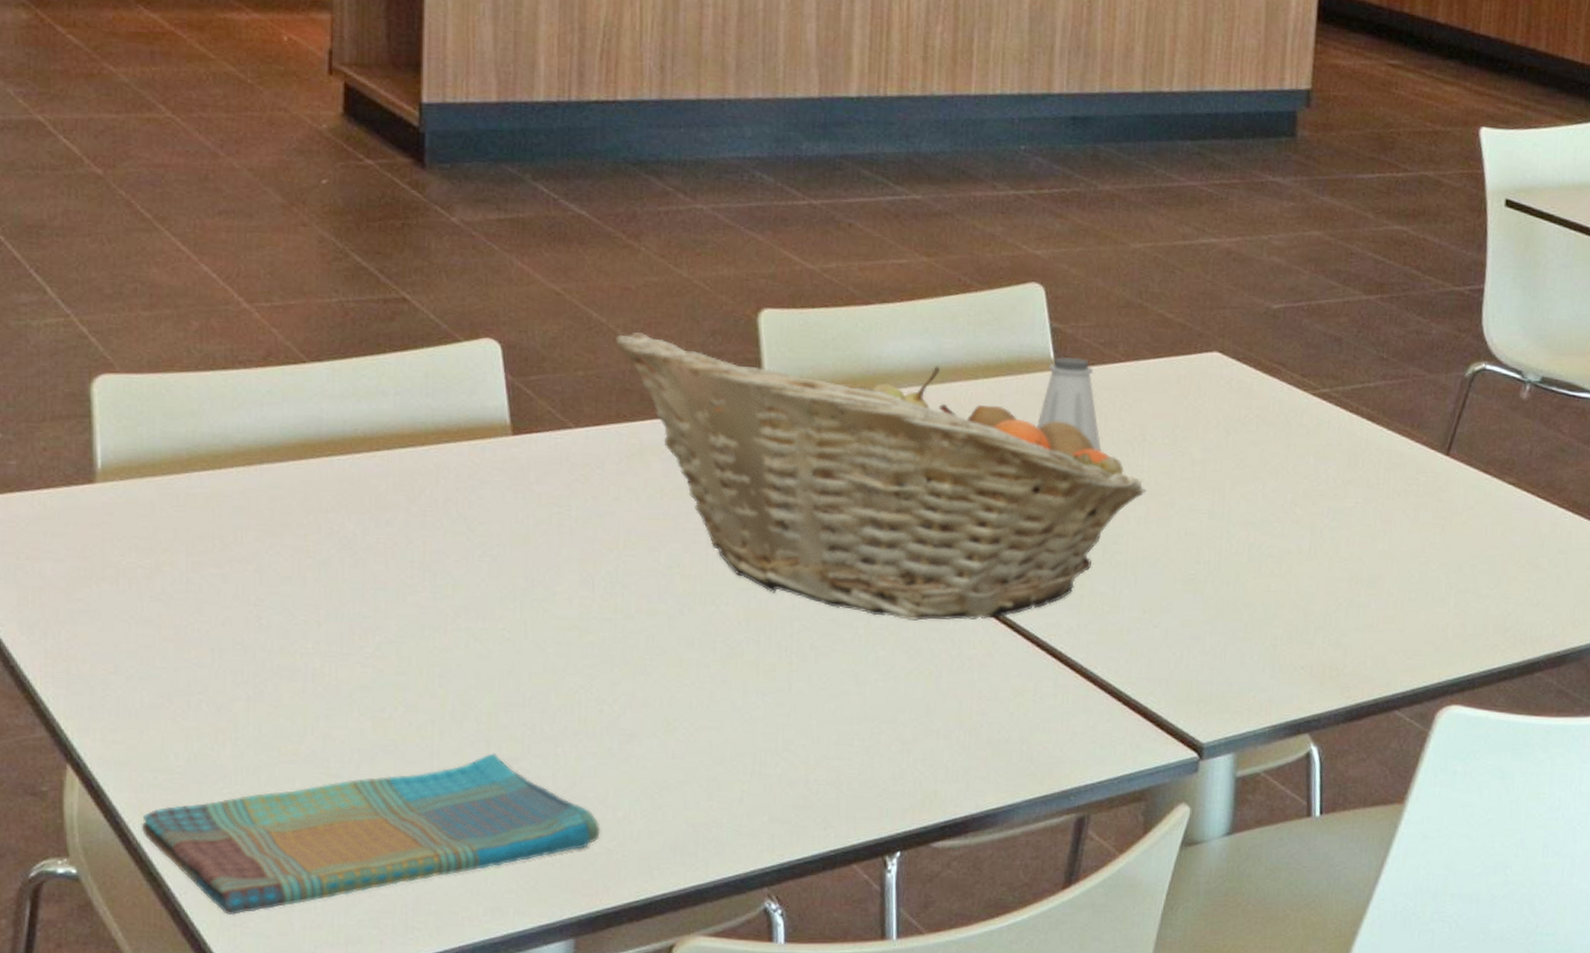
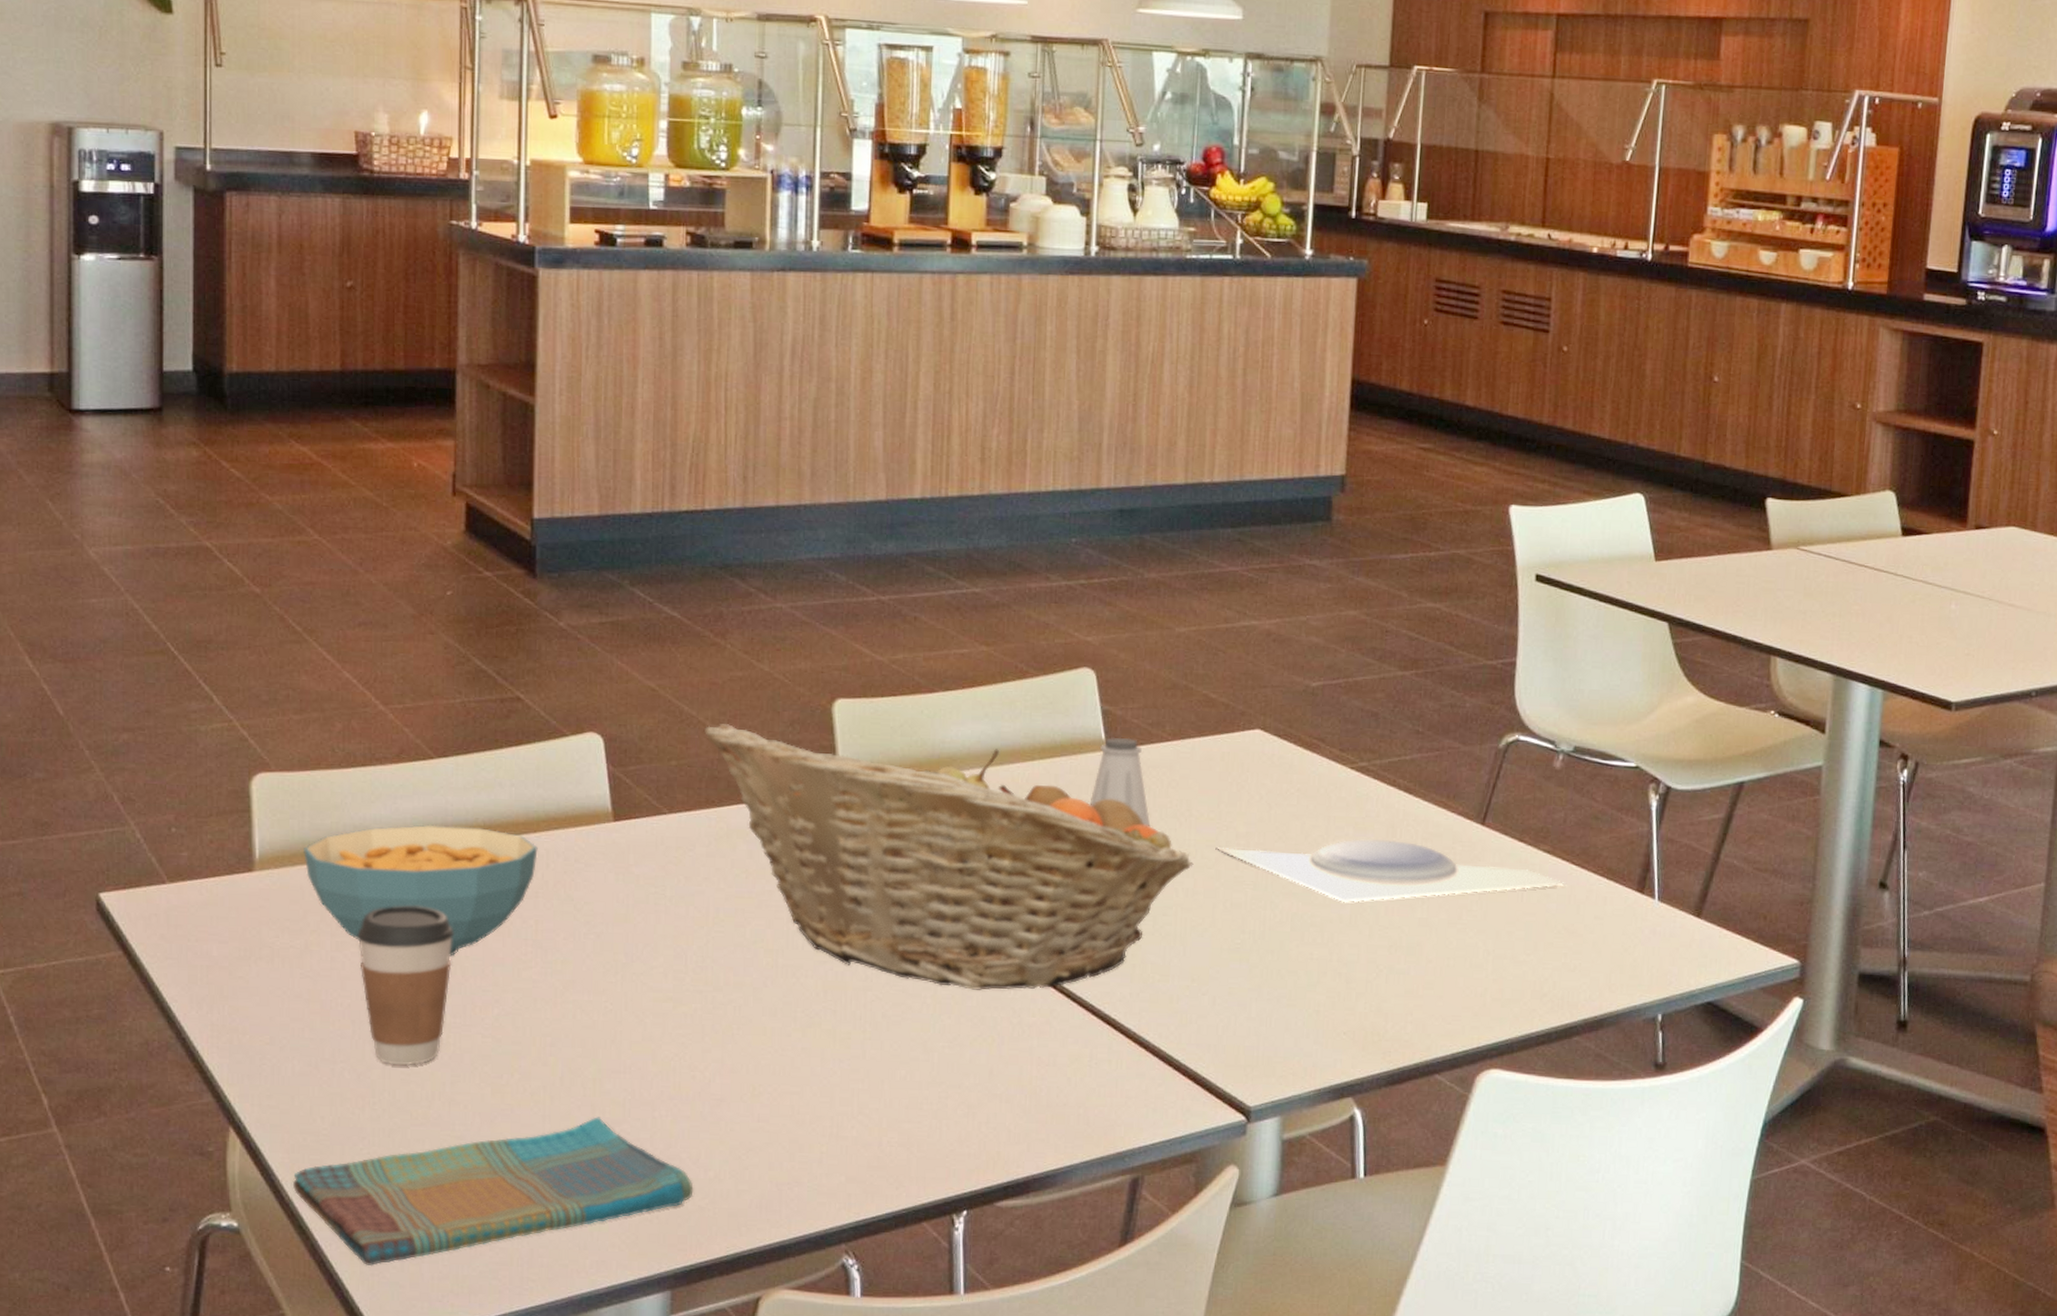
cereal bowl: none [154,435,426,579] -> present [304,824,538,956]
coffee cup: none [217,523,330,697] -> present [357,905,455,1065]
plate: none [1170,467,1531,533] -> present [1215,839,1566,902]

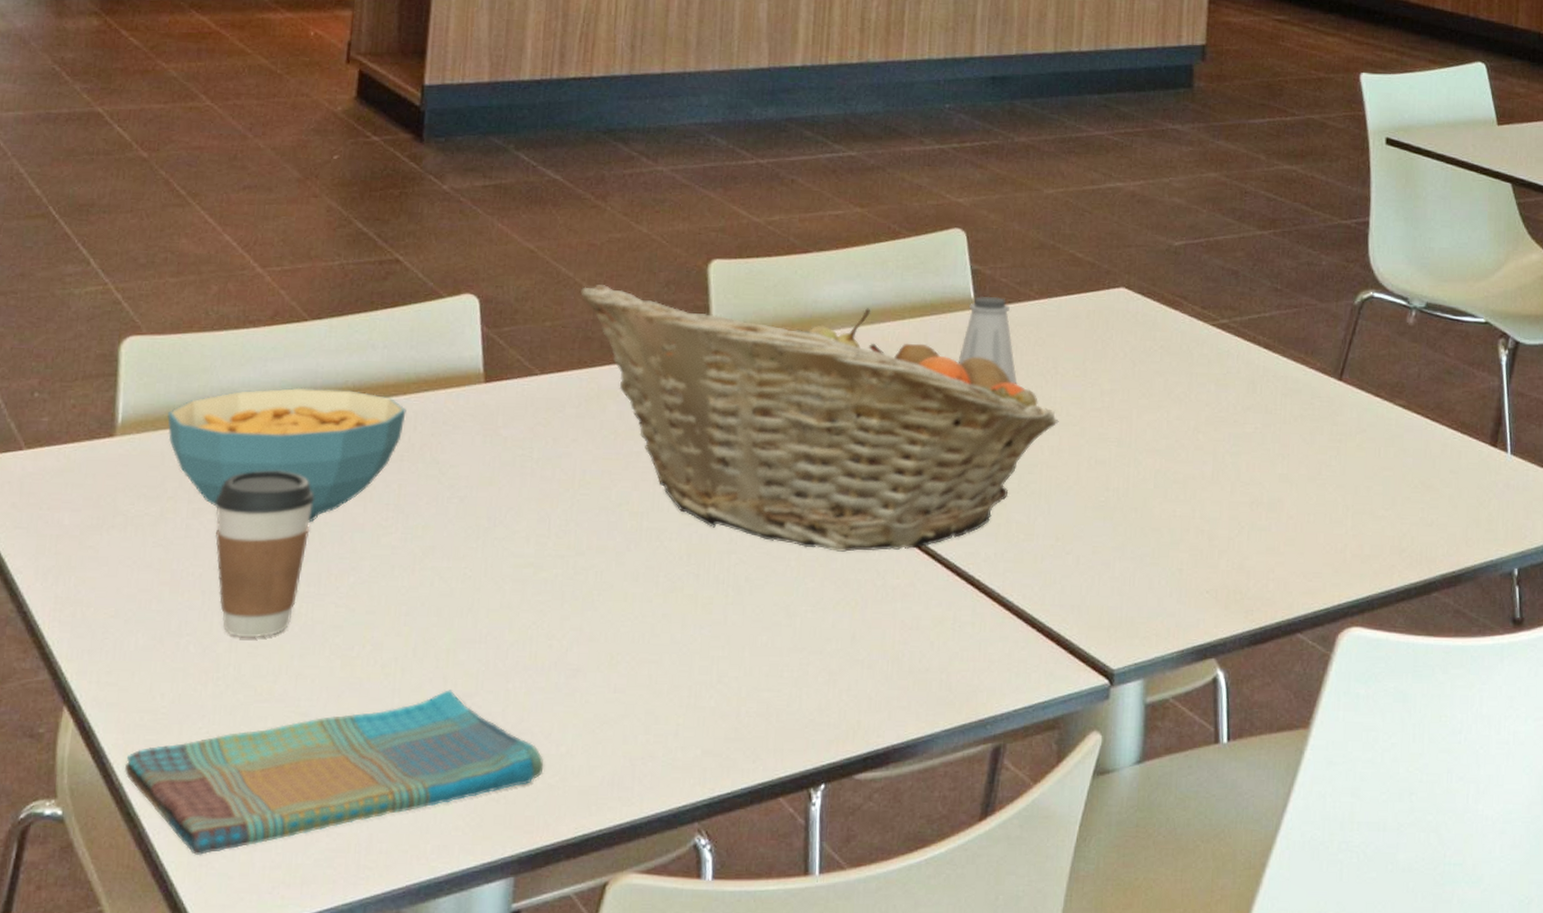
plate: present [1215,839,1566,902] -> none [1080,395,1421,458]

